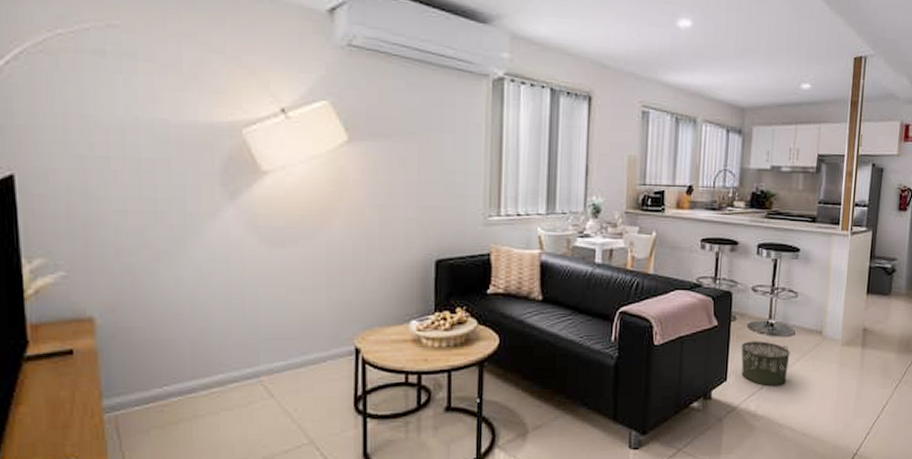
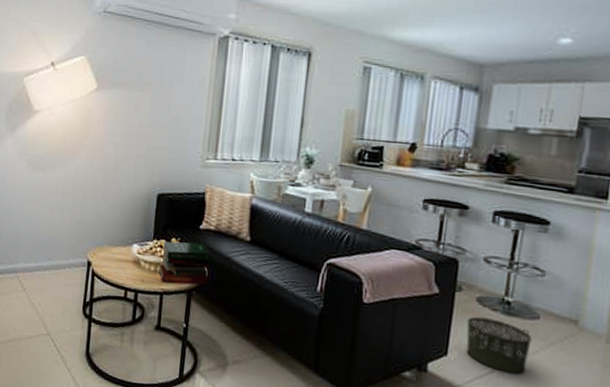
books: none [443,309,500,358] -> present [159,241,210,284]

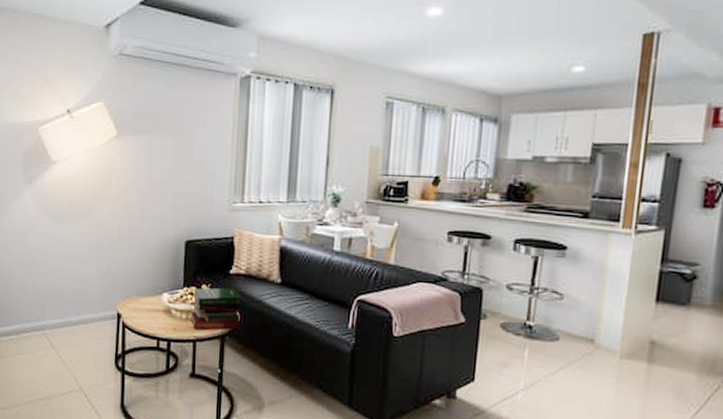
basket: present [466,316,532,374] -> none [492,342,553,394]

